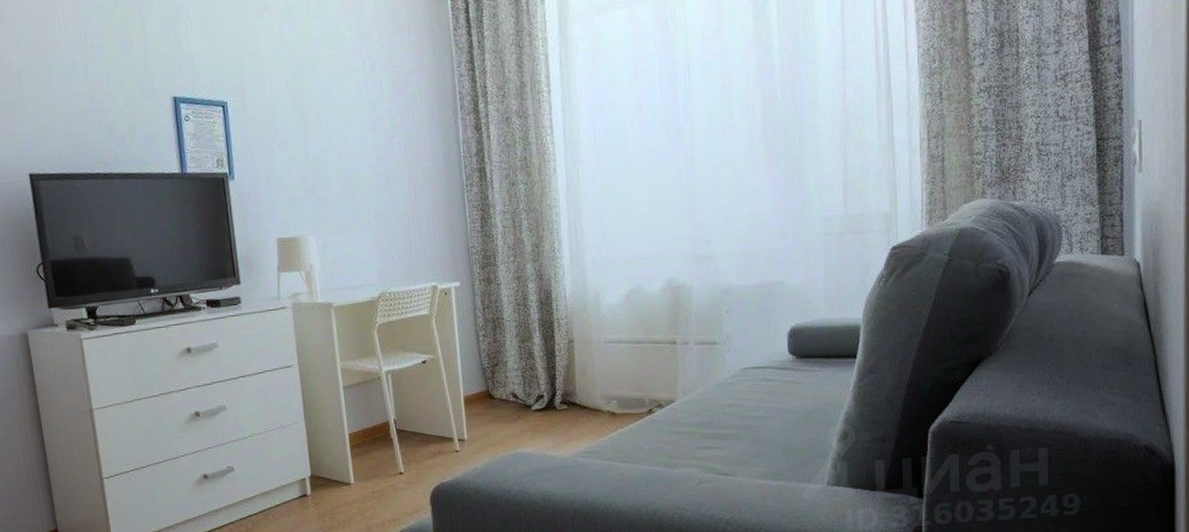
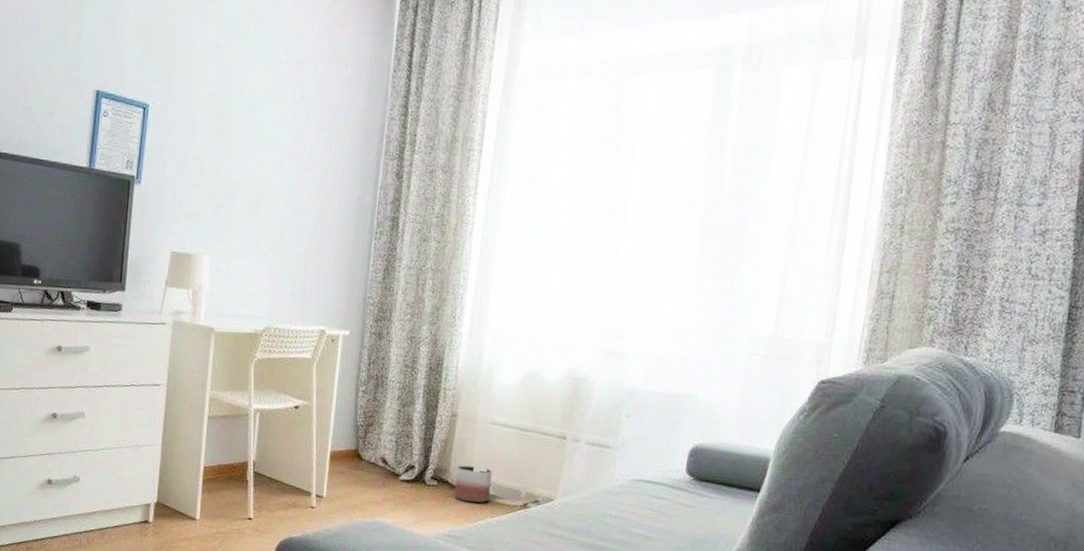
planter: none [582,384,617,419] -> present [453,465,492,503]

